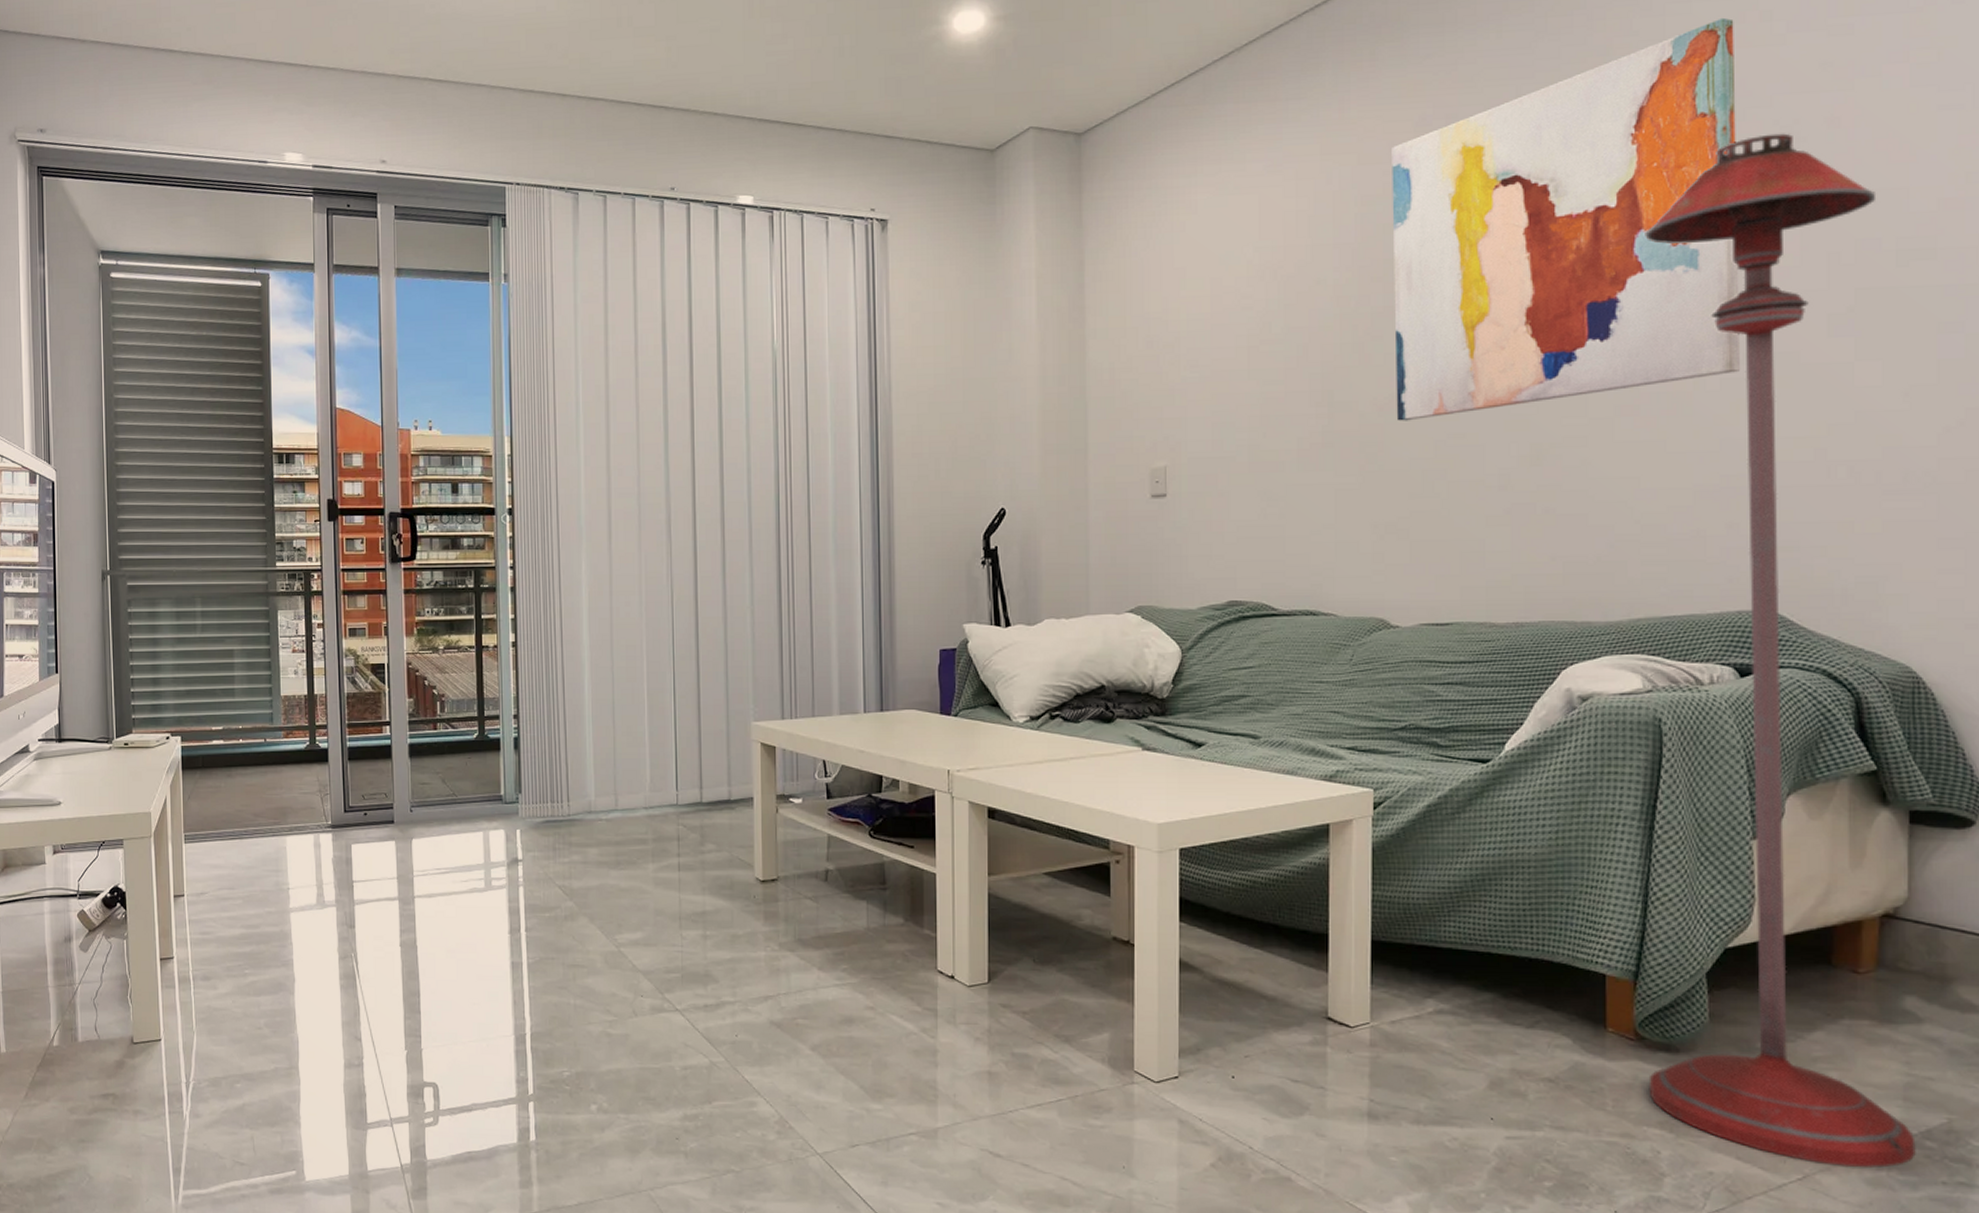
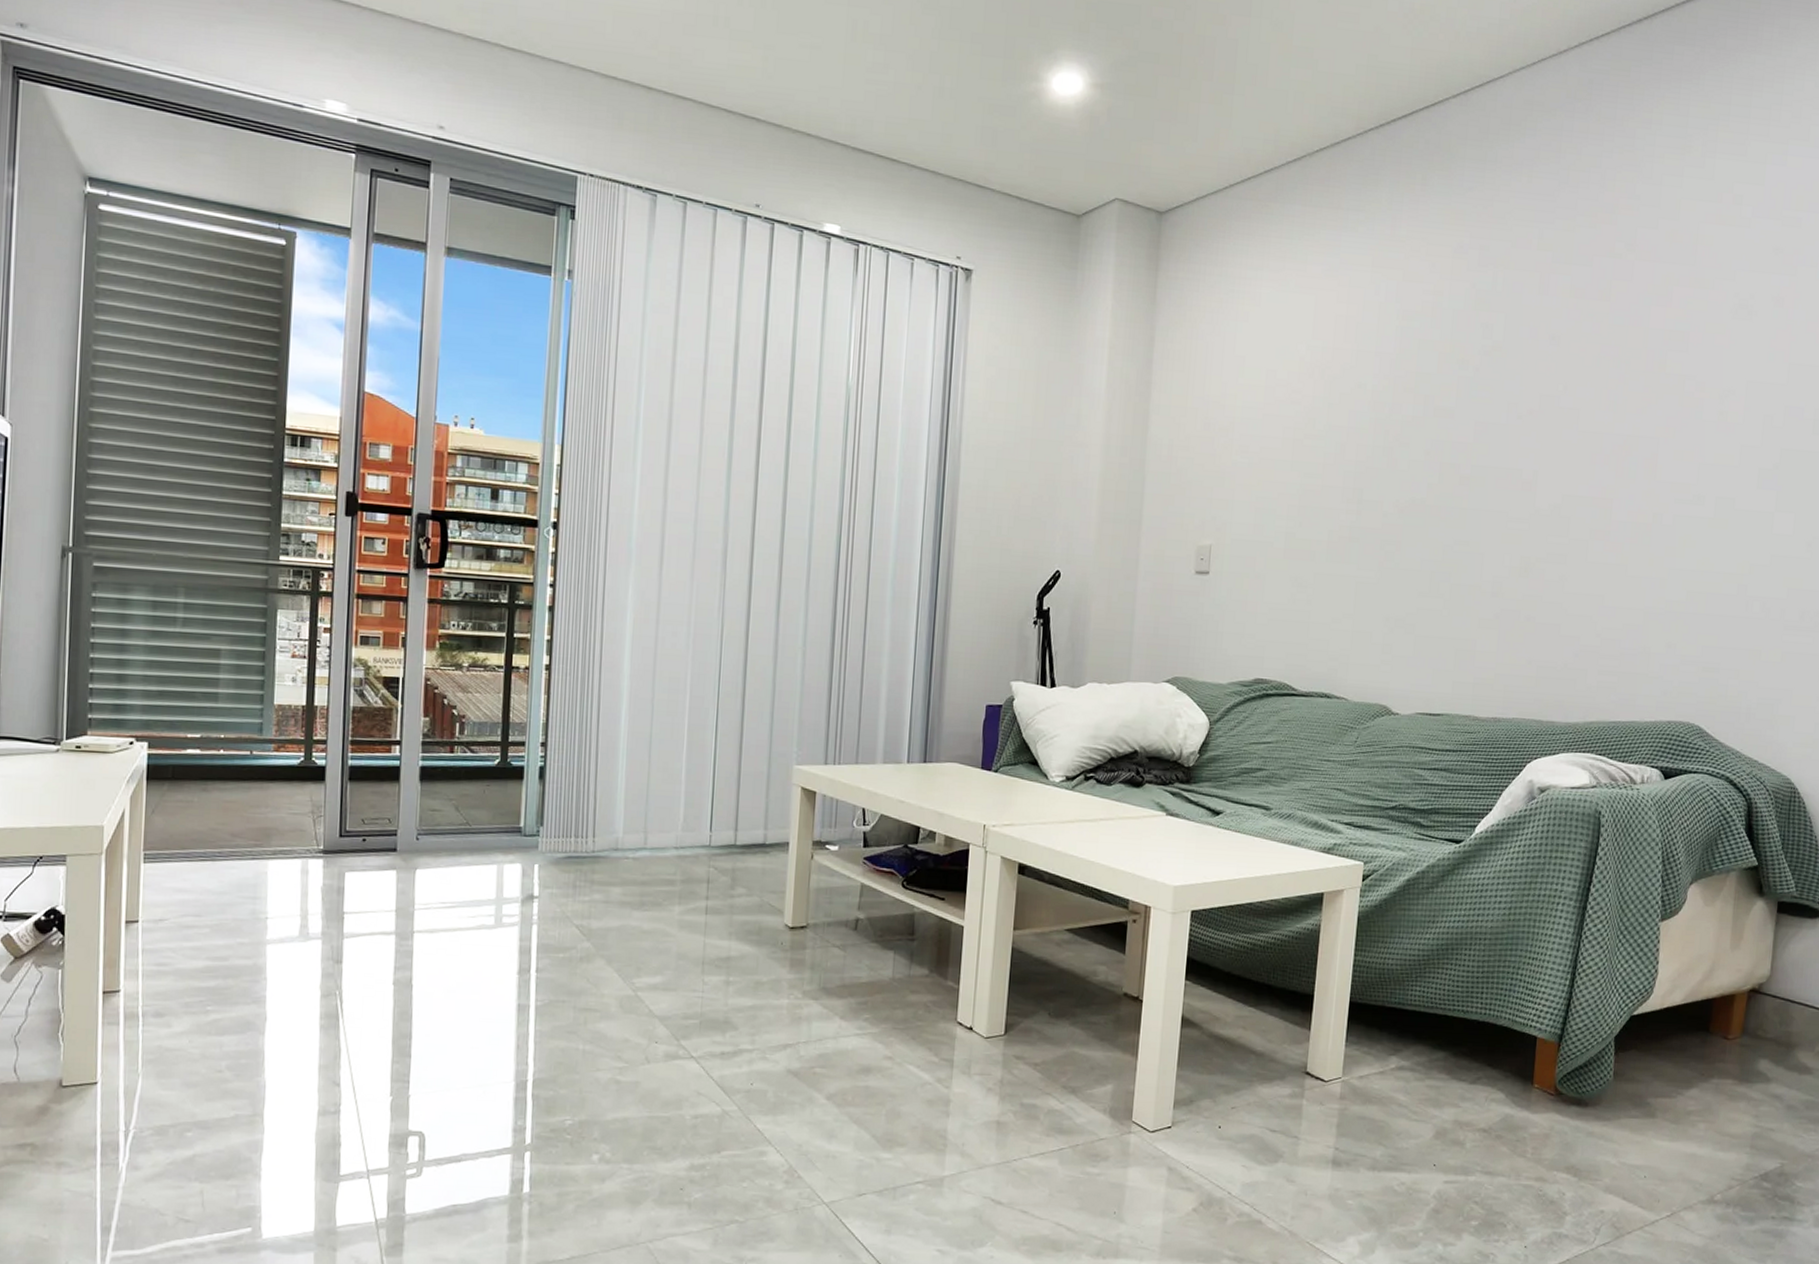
wall art: present [1392,17,1740,421] -> none [1414,195,1714,525]
floor lamp: present [1645,133,1916,1168] -> none [1561,304,1804,1206]

